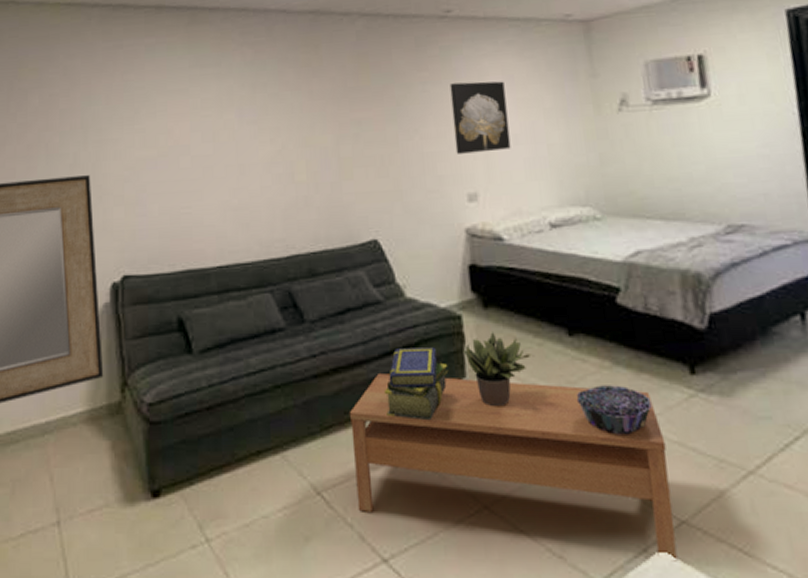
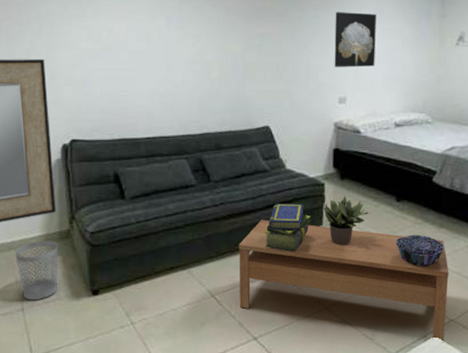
wastebasket: none [49,418,107,509] -> present [14,241,59,301]

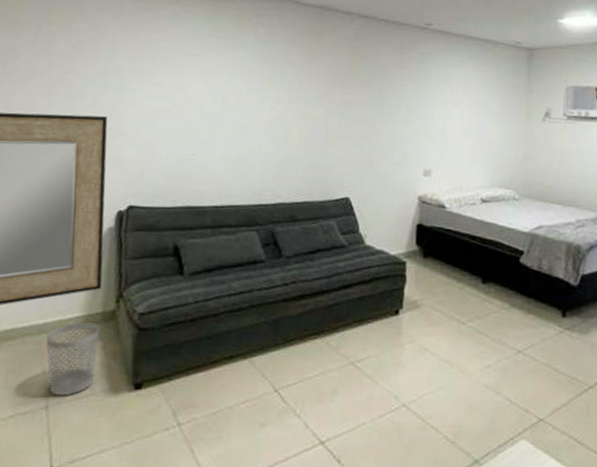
coffee table: present [238,220,449,343] -> none [306,302,538,447]
stack of books: present [264,204,311,253] -> none [338,283,391,340]
potted plant: present [323,196,372,246] -> none [403,276,456,332]
wall art: present [334,12,376,68] -> none [419,82,463,139]
decorative bowl: present [395,235,444,267] -> none [481,321,533,358]

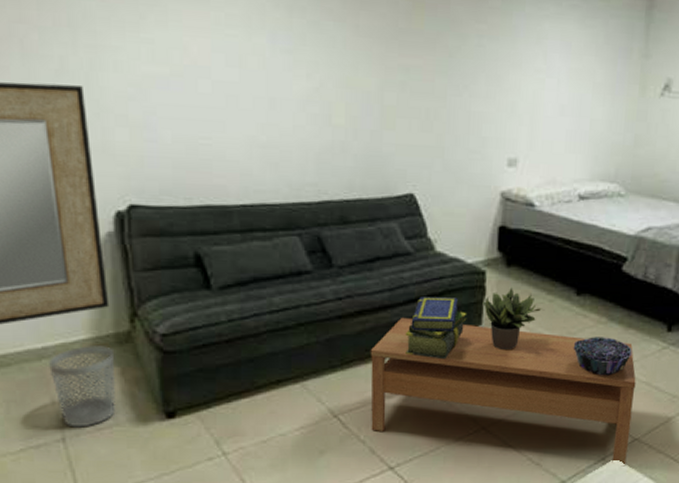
coffee table: none [306,302,538,447] -> present [370,318,636,467]
stack of books: none [338,283,391,340] -> present [405,297,467,360]
potted plant: none [403,276,456,332] -> present [482,288,545,351]
decorative bowl: none [481,321,533,358] -> present [573,337,632,376]

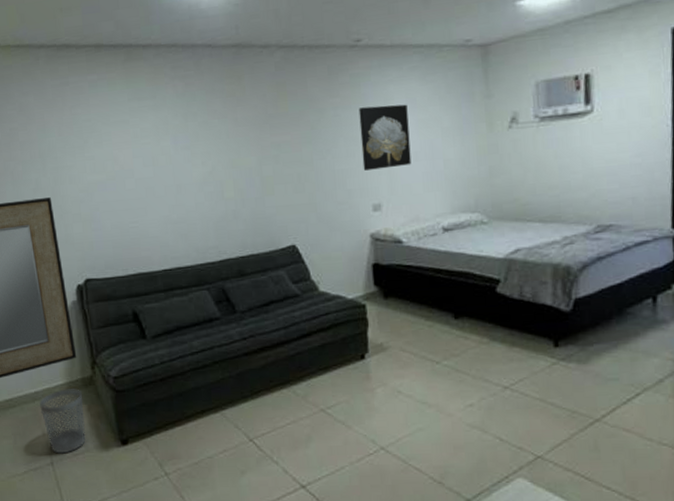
coffee table: present [370,318,636,467] -> none [273,351,532,485]
stack of books: present [405,297,467,360] -> none [301,330,354,386]
potted plant: present [482,288,545,351] -> none [366,317,426,375]
wall art: none [503,41,561,119] -> present [358,104,412,171]
decorative bowl: present [573,337,632,376] -> none [458,356,520,395]

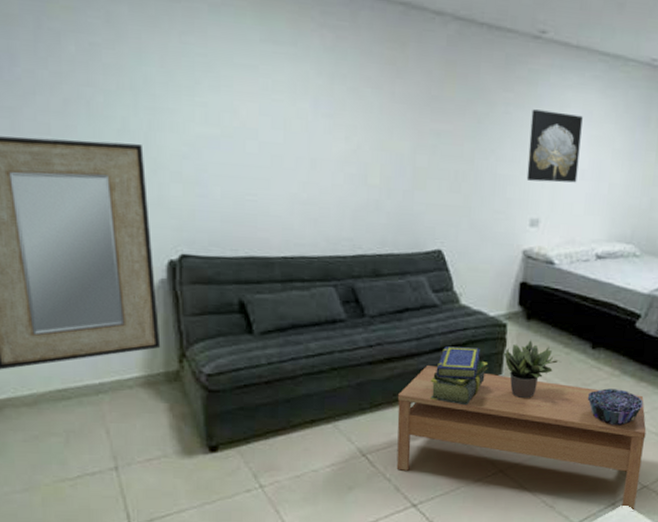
wastebasket: present [39,389,86,454] -> none [104,383,165,458]
coffee table: none [273,351,532,485] -> present [396,366,647,512]
stack of books: none [301,330,354,386] -> present [430,346,489,406]
potted plant: none [366,317,426,375] -> present [503,340,562,399]
decorative bowl: none [458,356,520,395] -> present [587,388,643,426]

